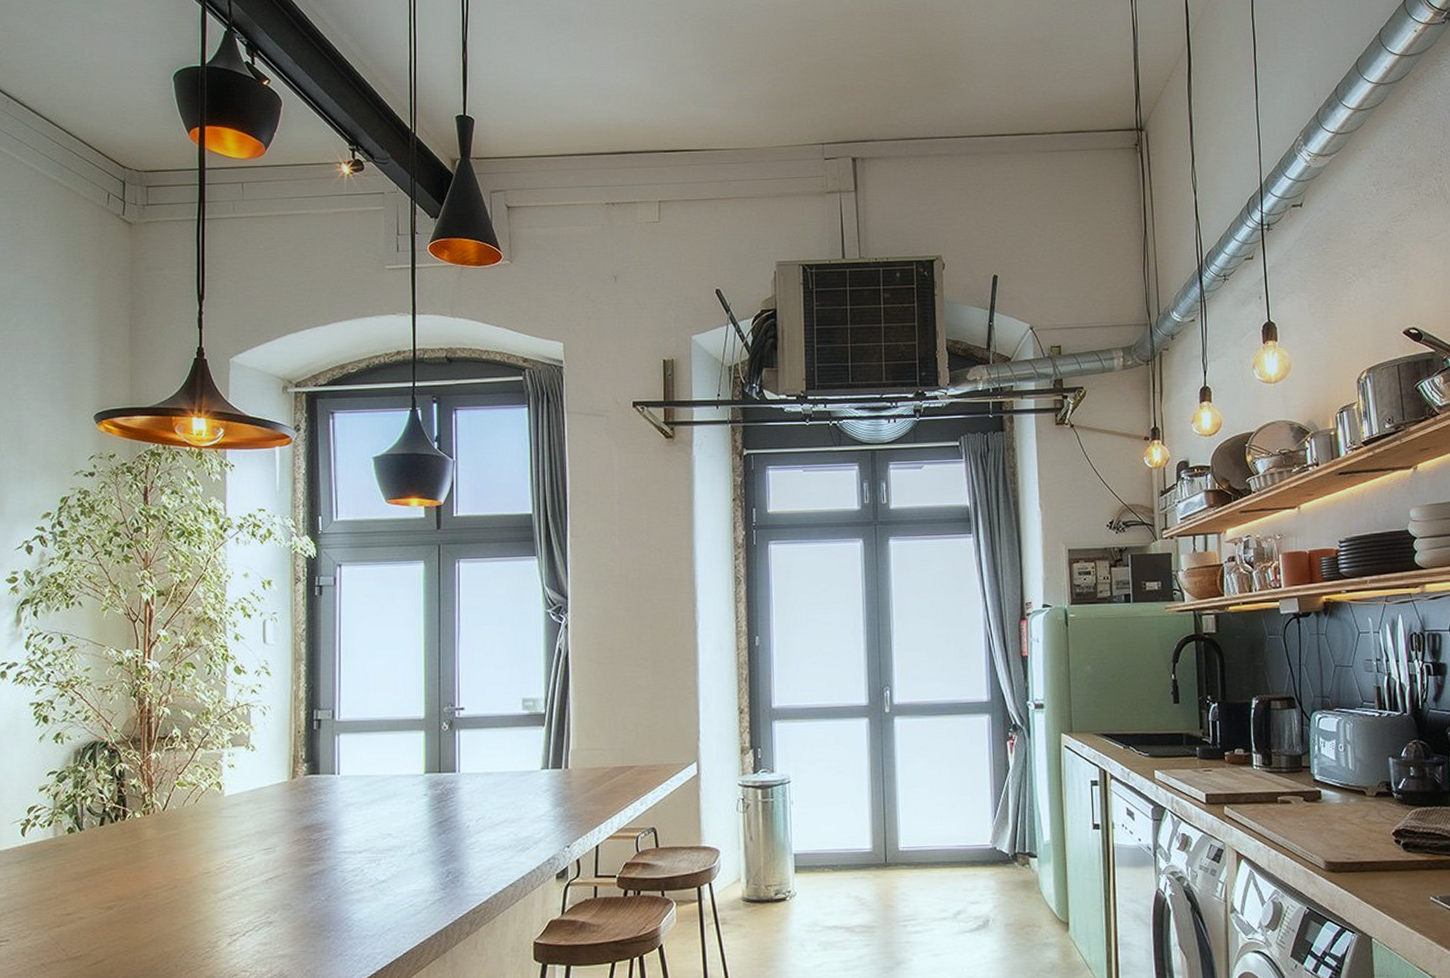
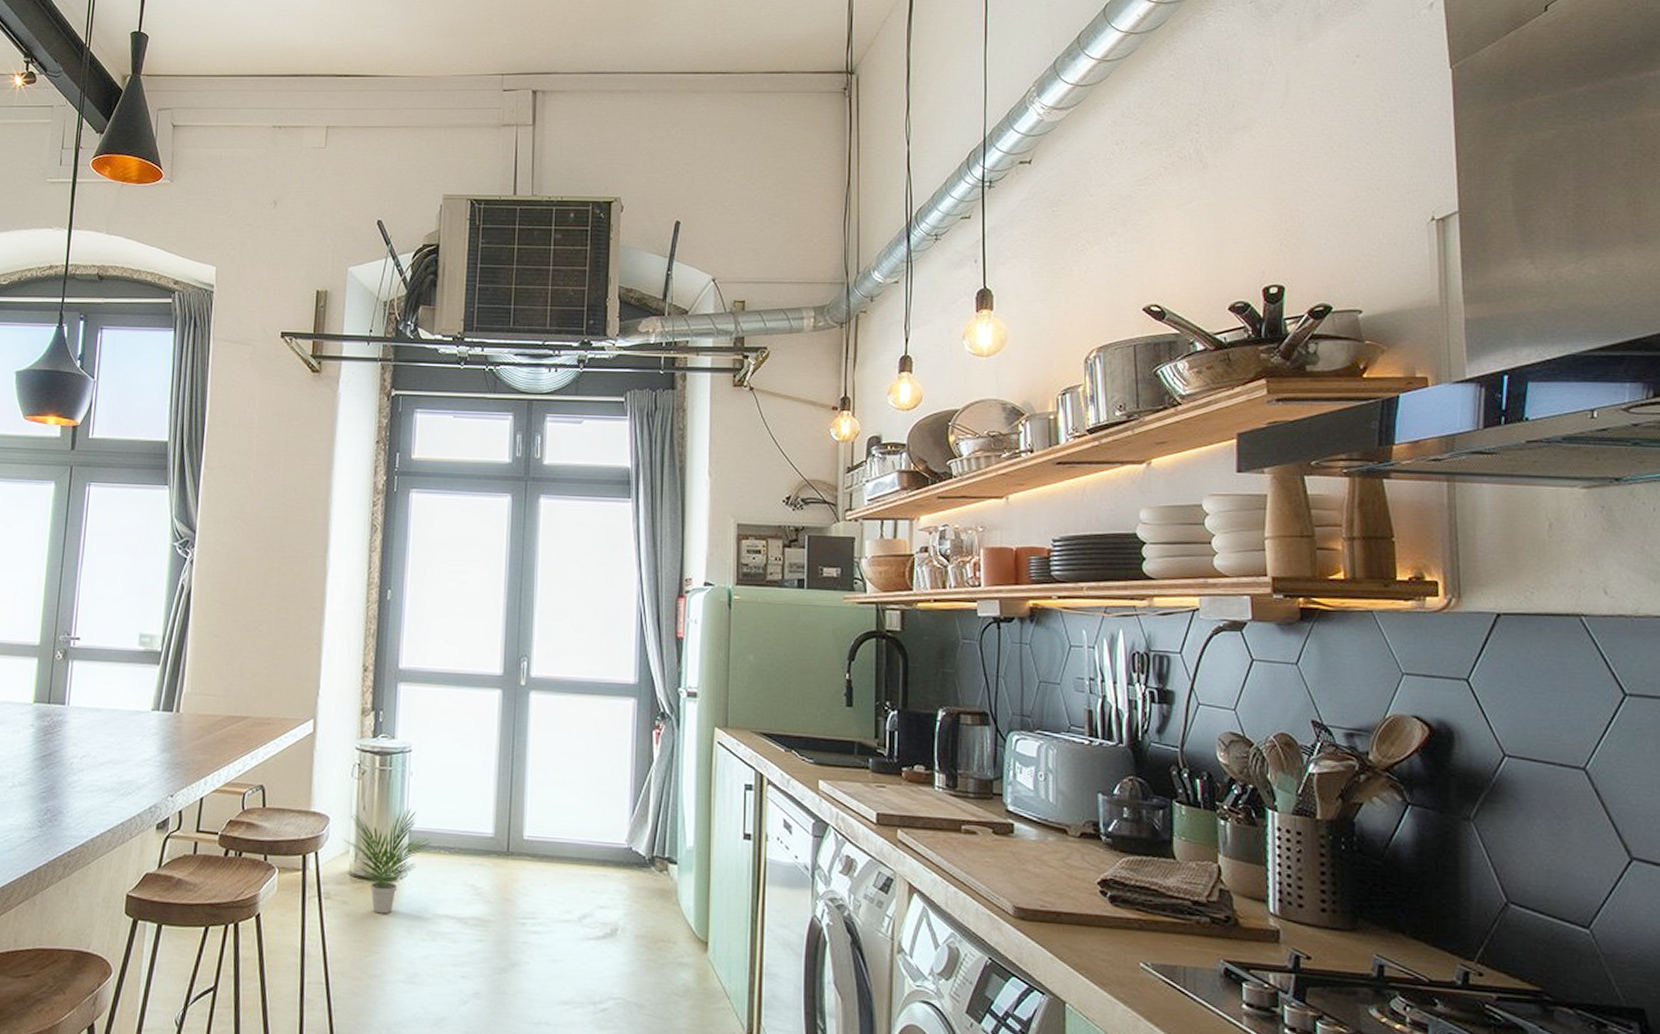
potted plant: none [734,834,815,932] -> present [343,808,431,914]

